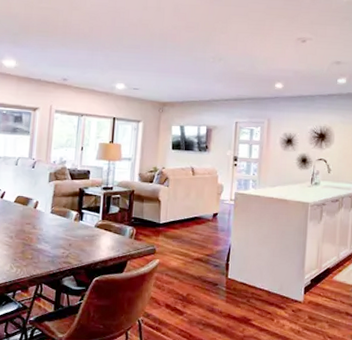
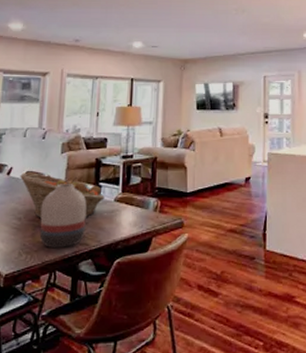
fruit basket: none [12,197,86,240] -> present [20,172,105,219]
vase: none [28,209,70,265] -> present [39,184,87,249]

